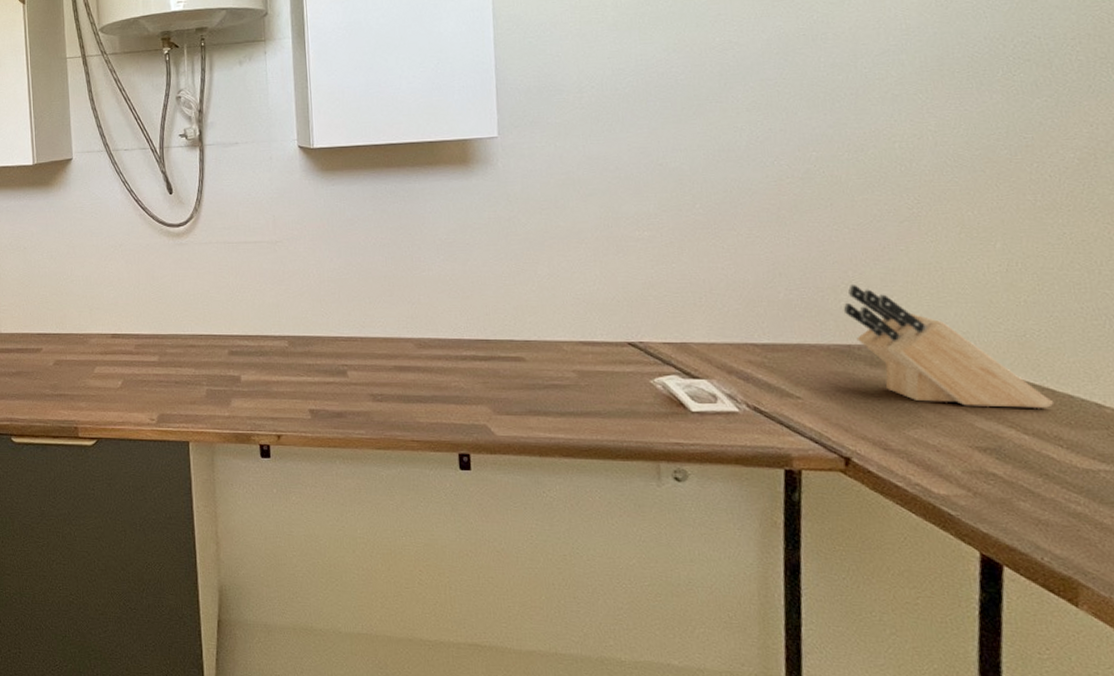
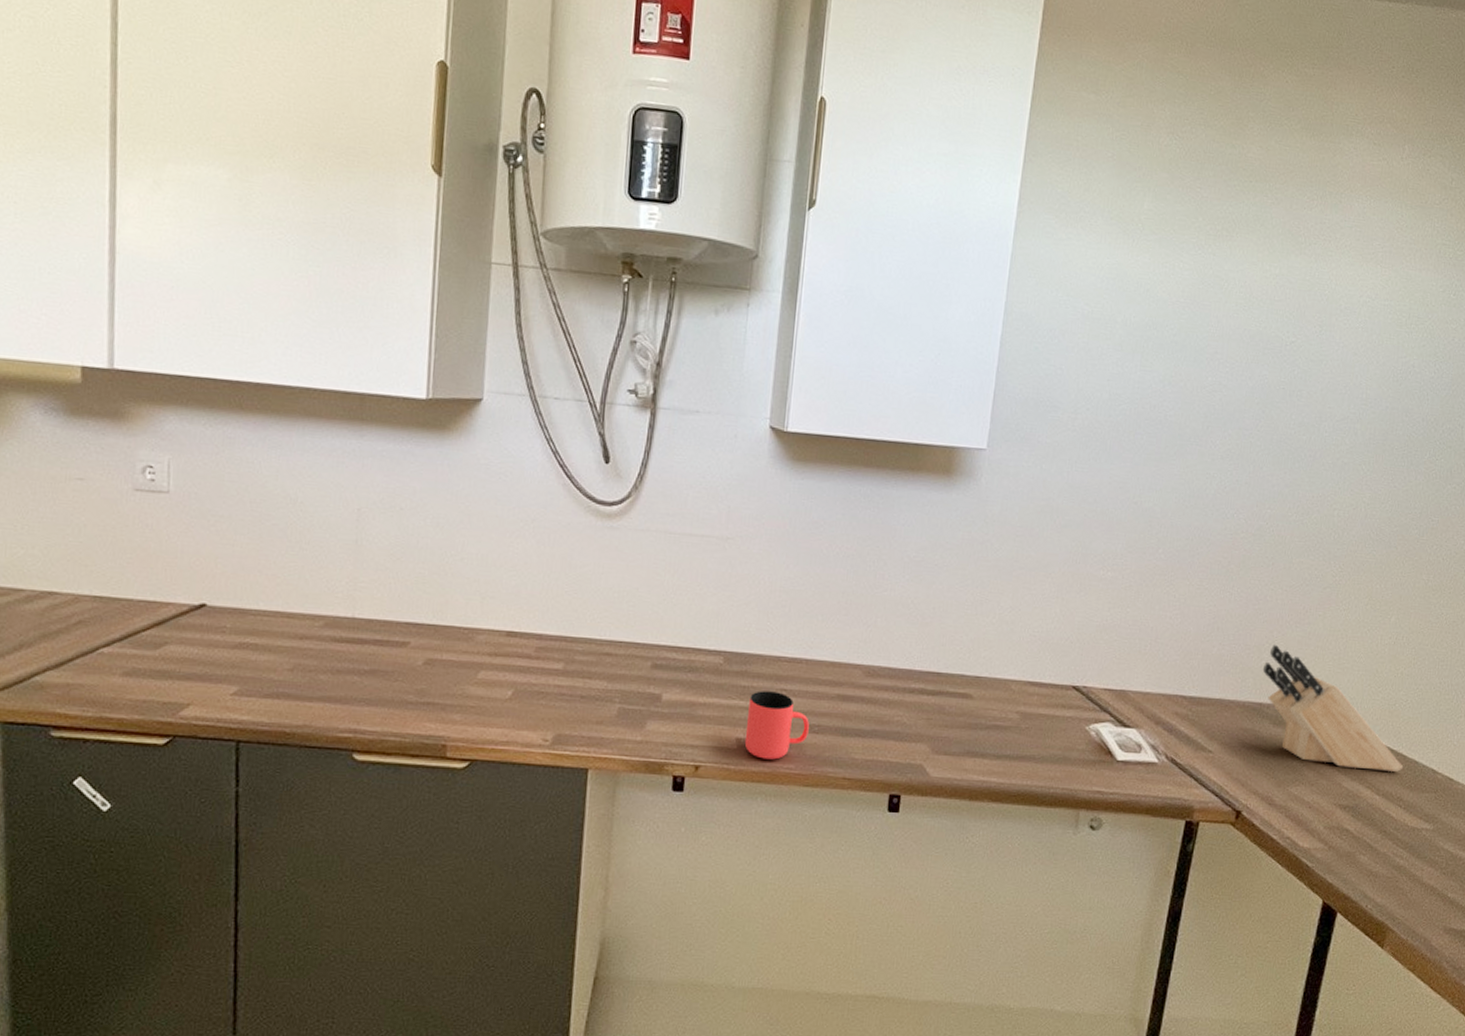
cup: none [316,367,373,427] -> present [744,691,809,760]

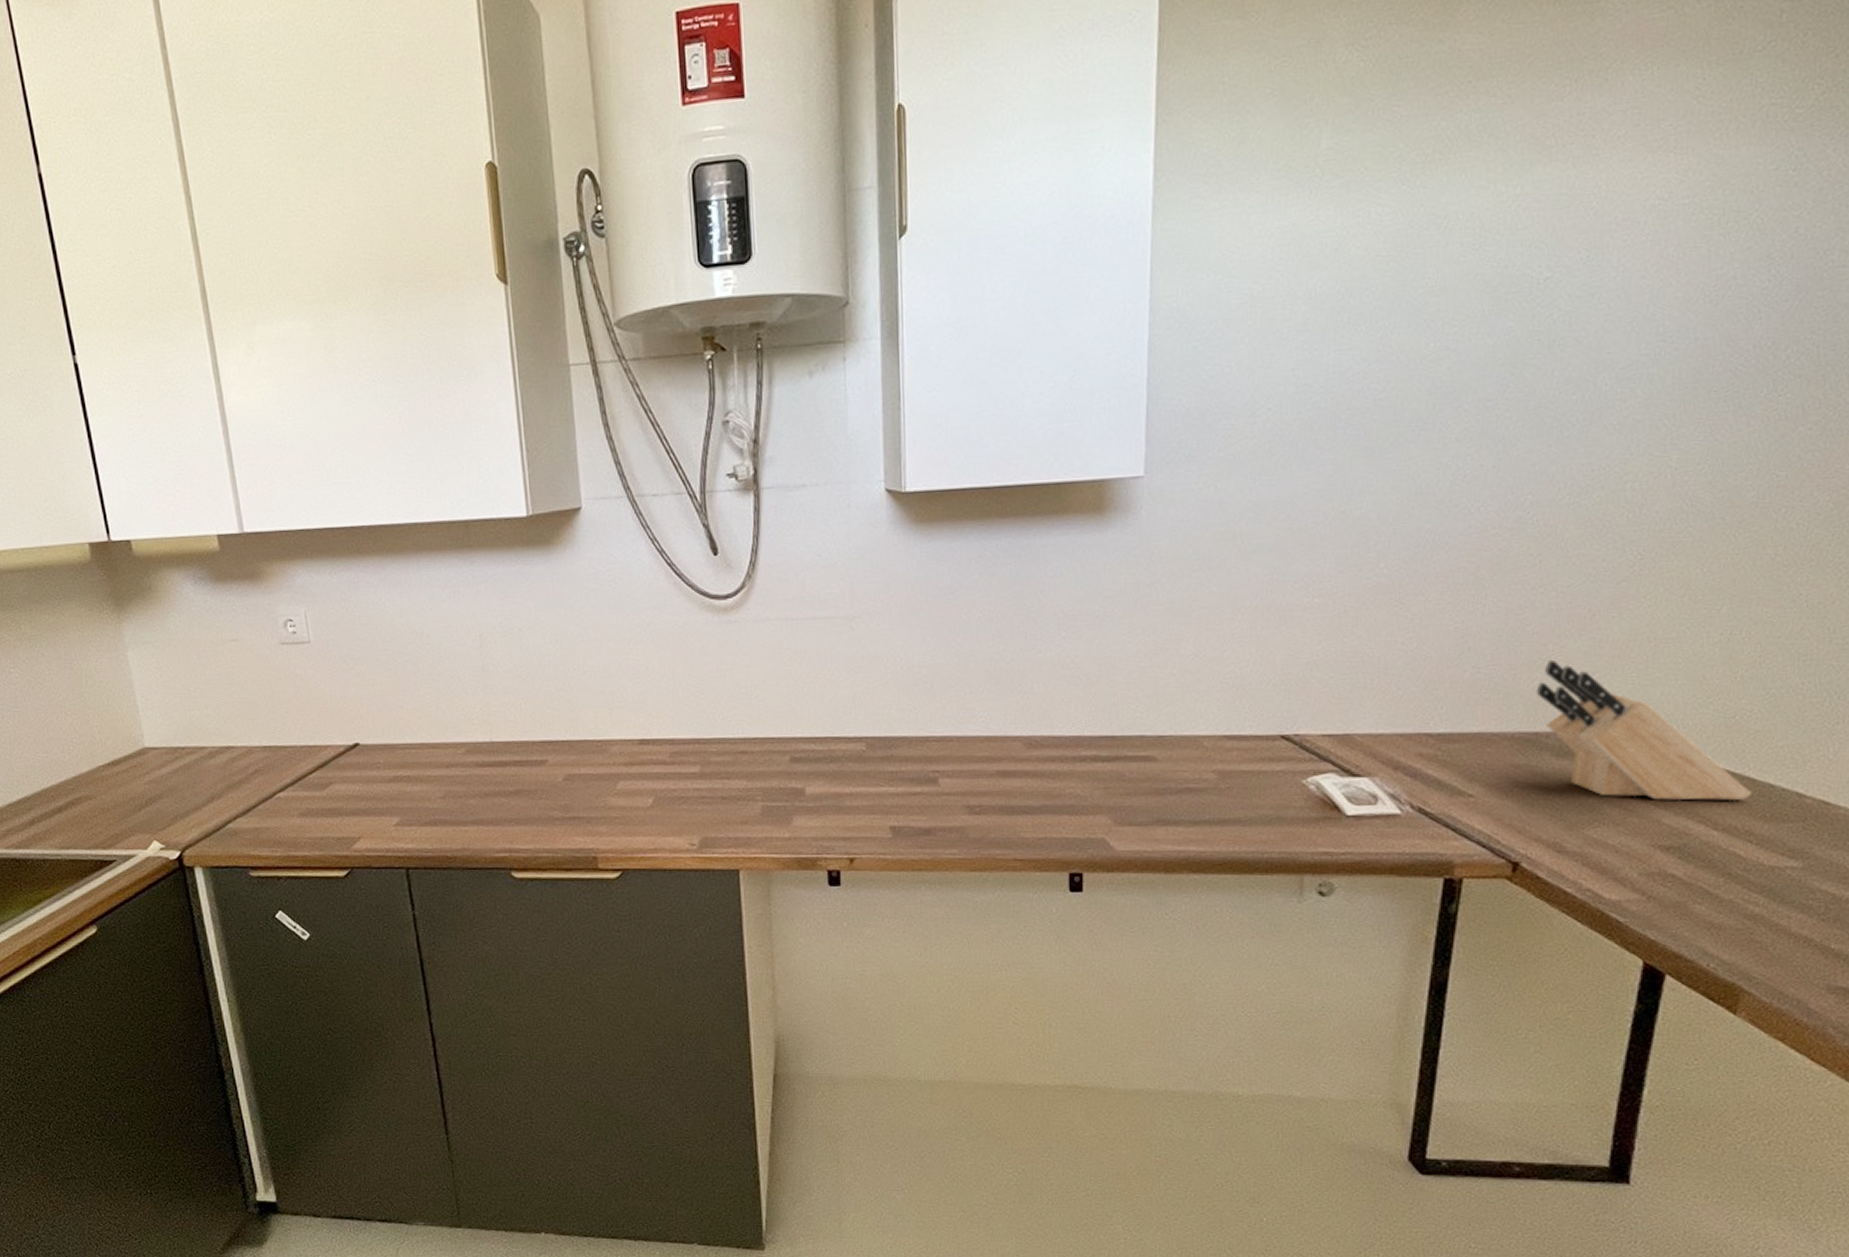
cup: present [744,691,809,760] -> none [899,774,969,846]

